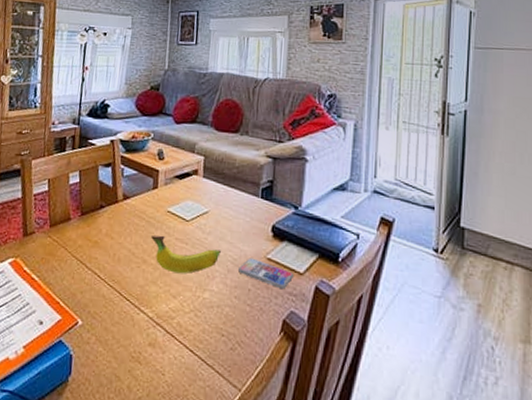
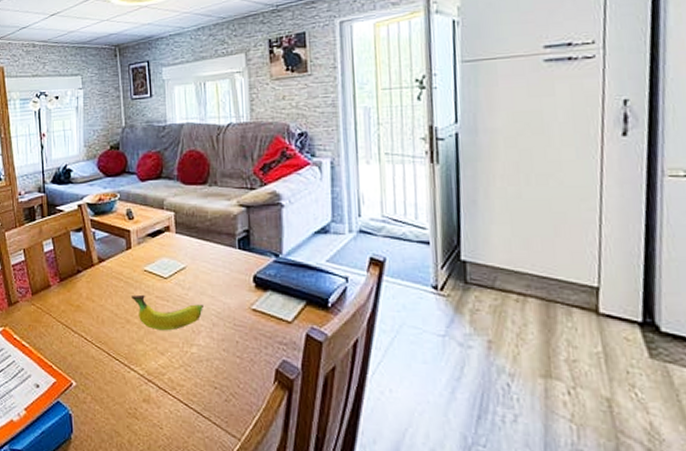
smartphone: present [238,257,293,290] -> none [224,310,281,339]

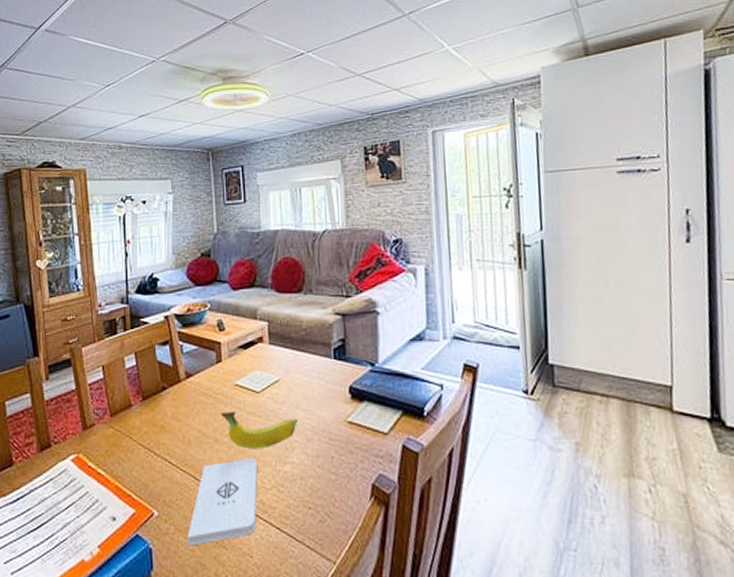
notepad: none [102,338,166,415] -> present [187,457,257,546]

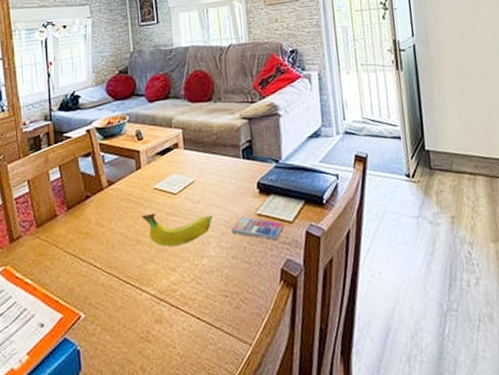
notepad: present [187,457,257,546] -> none [113,254,178,344]
smartphone: none [319,423,378,453] -> present [232,216,284,241]

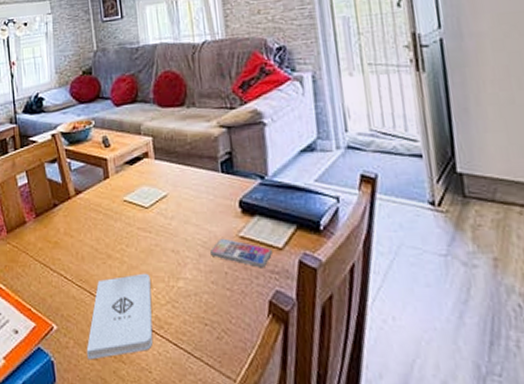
notepad: none [113,254,178,344] -> present [86,273,153,360]
fruit: present [142,212,212,247] -> none [112,226,188,265]

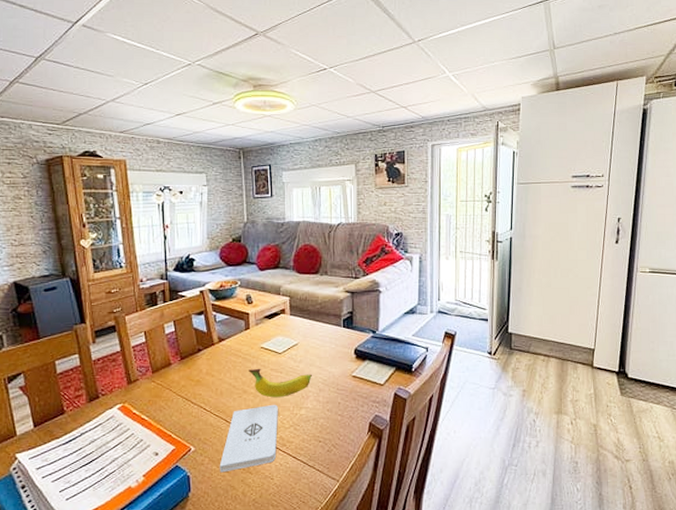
fruit: none [112,226,188,265] -> present [249,368,312,398]
smartphone: present [210,238,272,268] -> none [329,377,375,399]

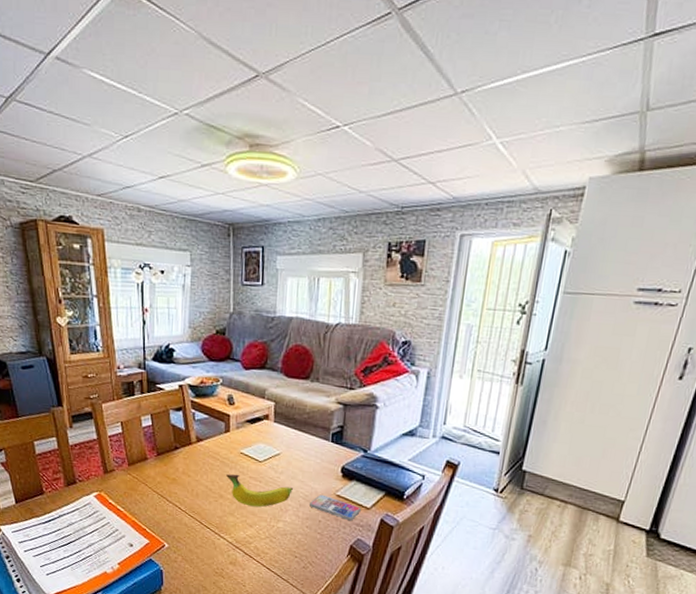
notepad: present [219,404,278,473] -> none [192,513,255,573]
smartphone: none [329,377,375,399] -> present [310,494,361,521]

